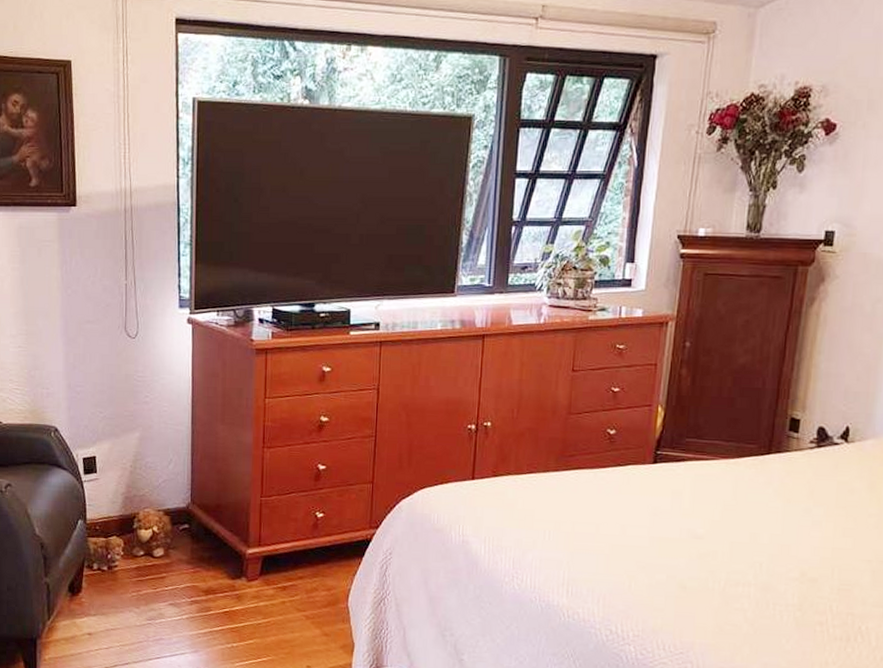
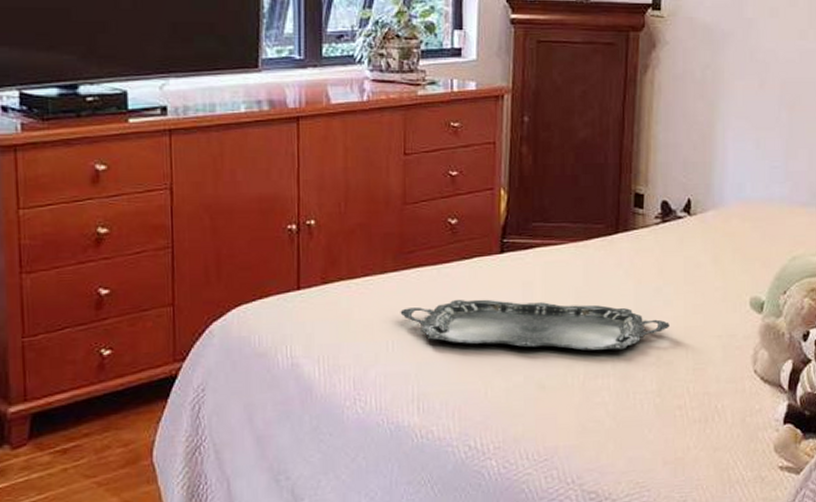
serving tray: none [558,500,817,563] -> present [400,299,670,352]

